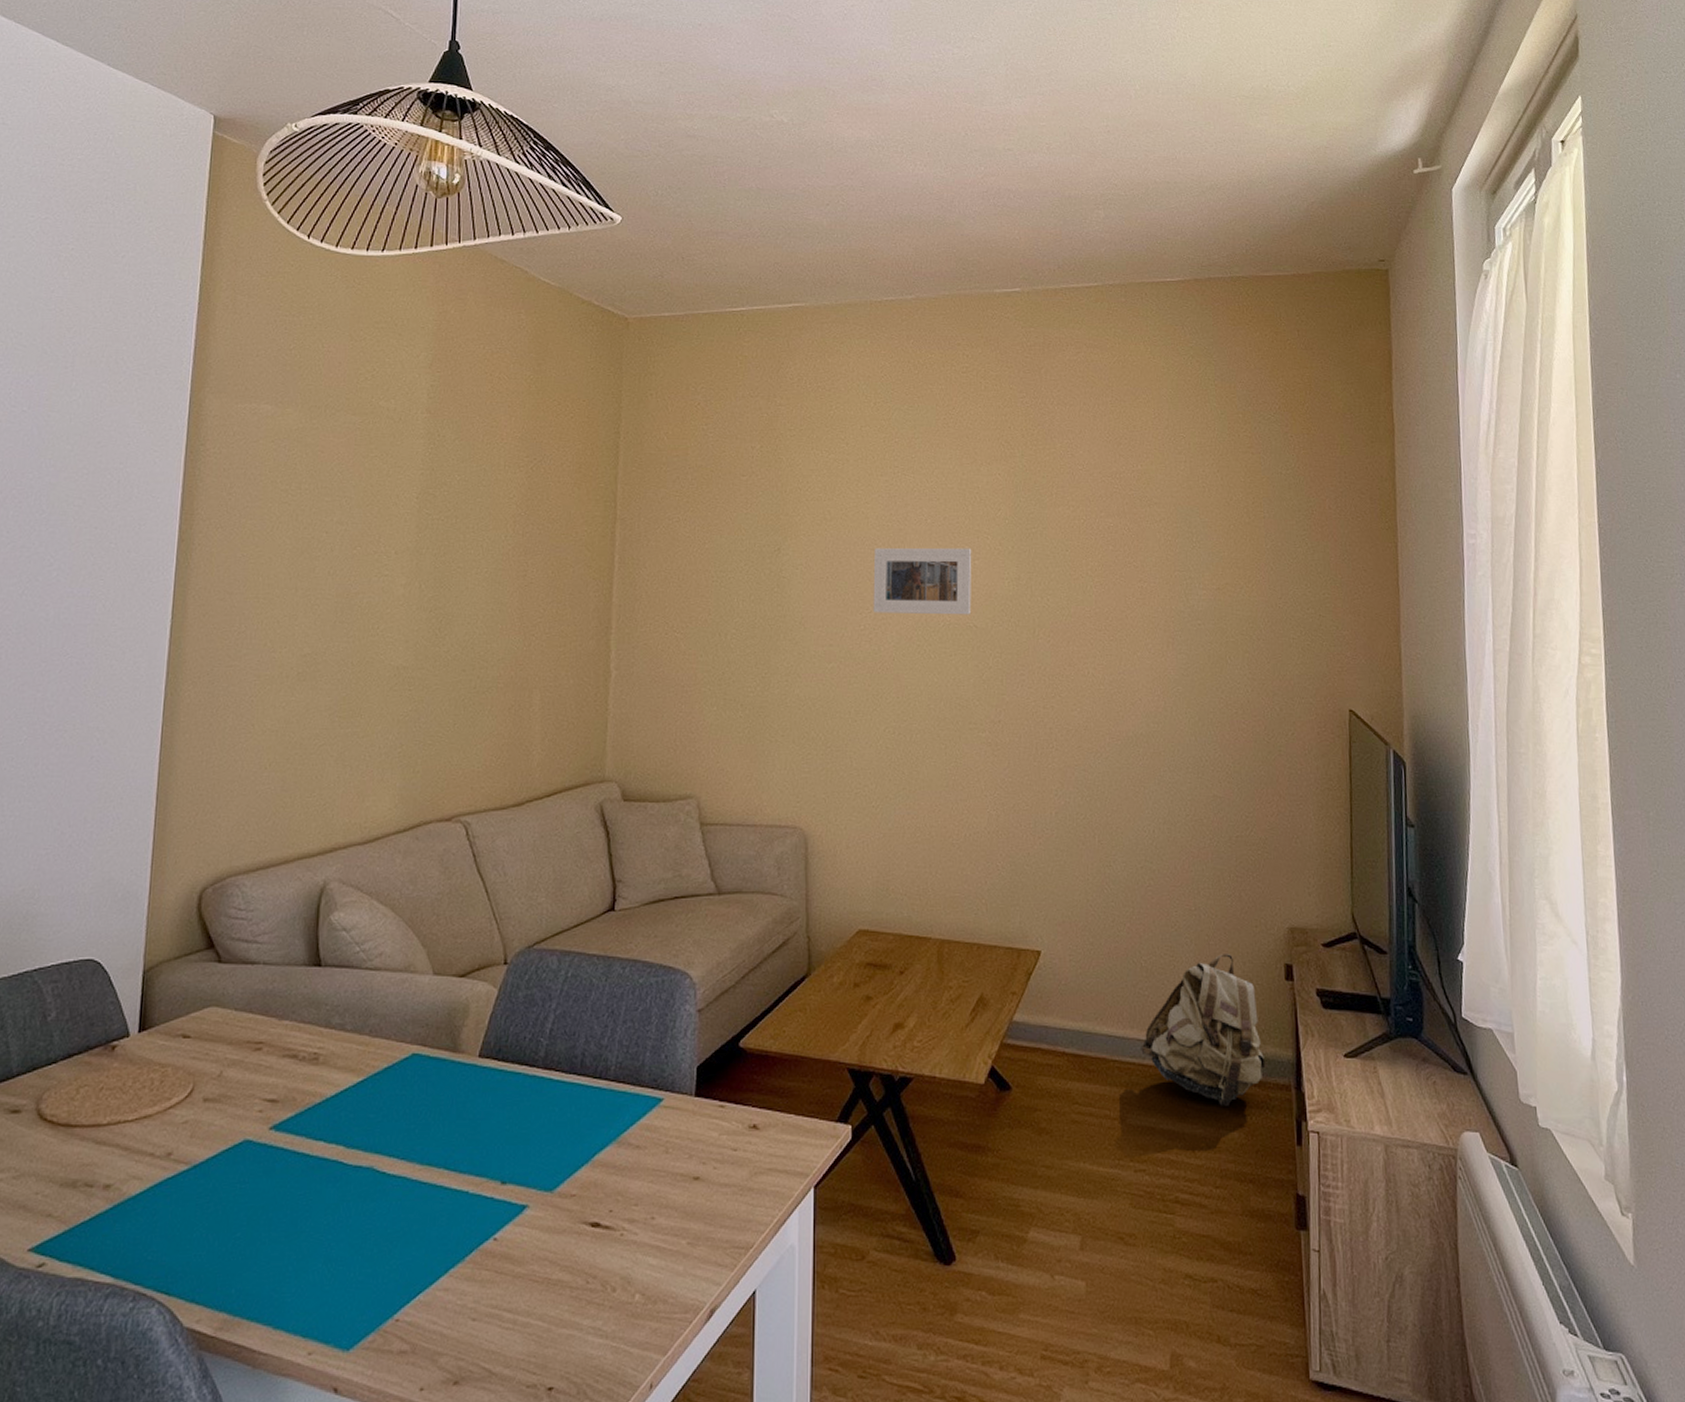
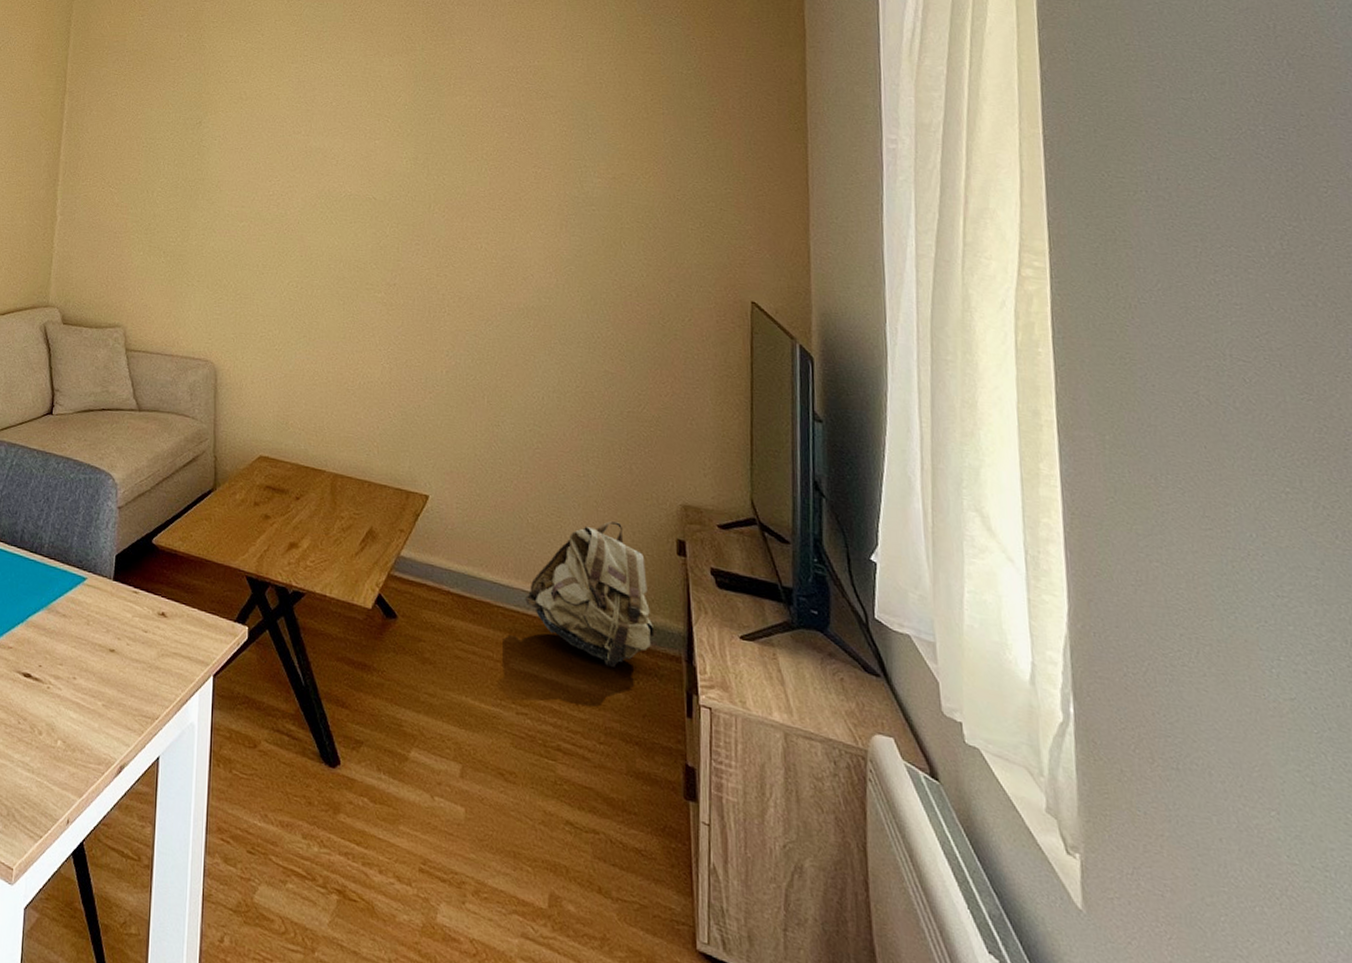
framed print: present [873,547,972,615] -> none [281,125,373,188]

